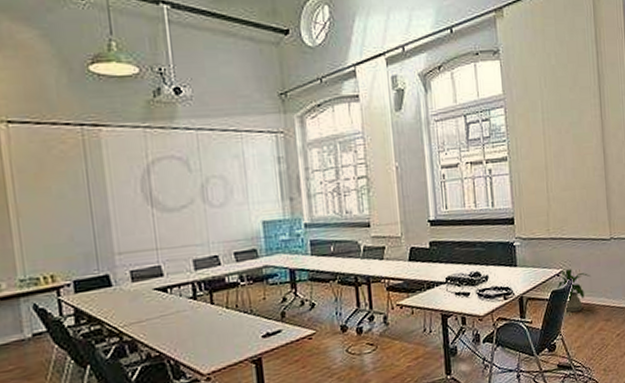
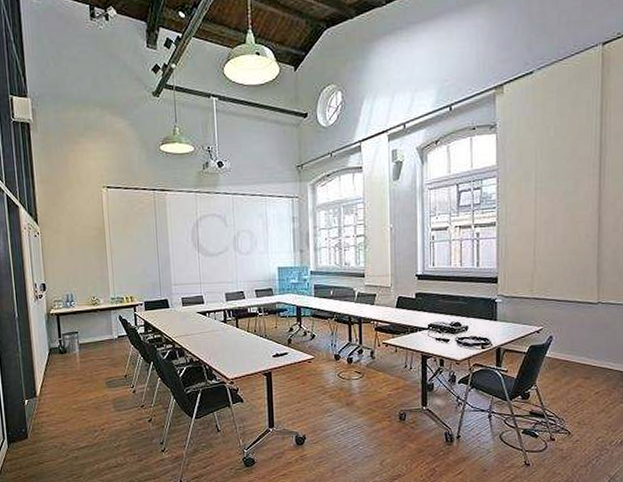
house plant: present [557,269,590,313] -> none [536,328,572,367]

